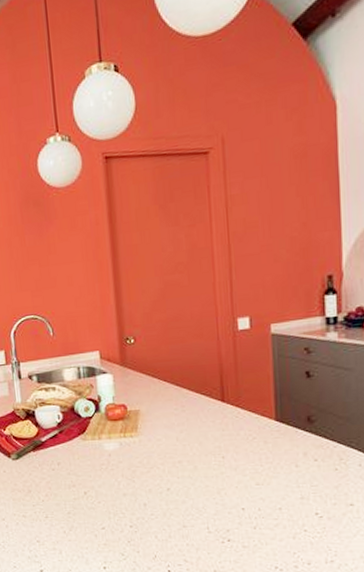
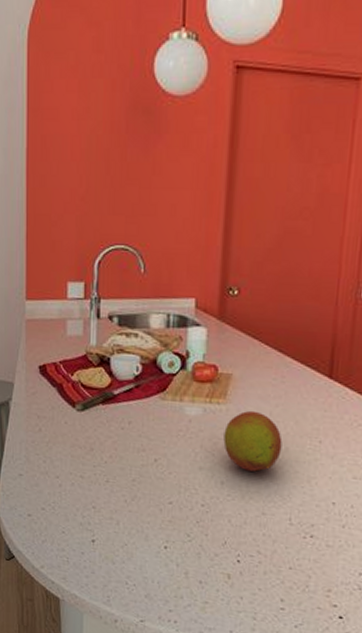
fruit: none [140,438,192,491] -> present [223,410,283,472]

